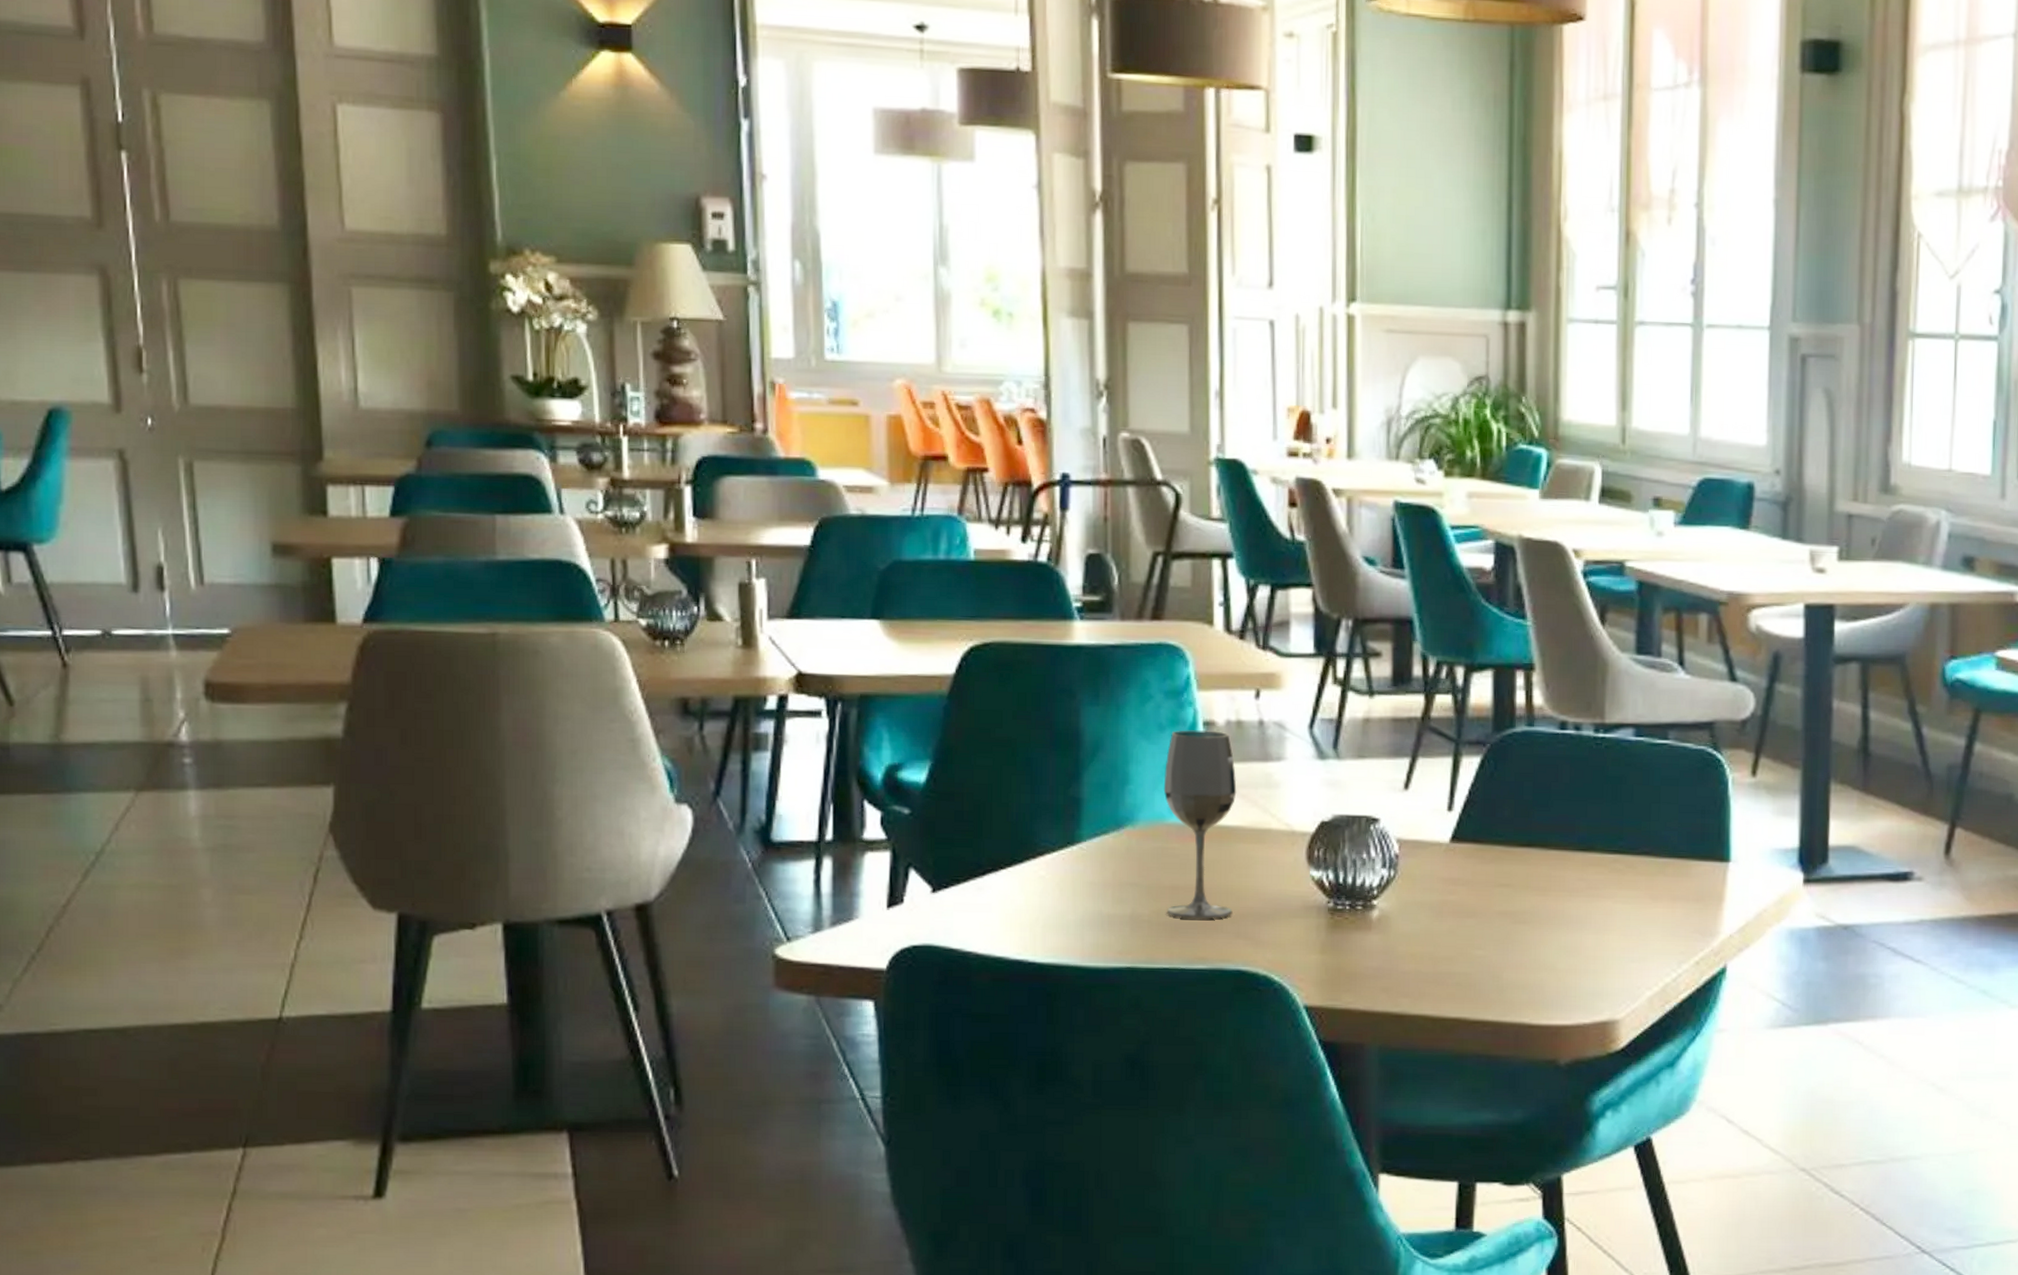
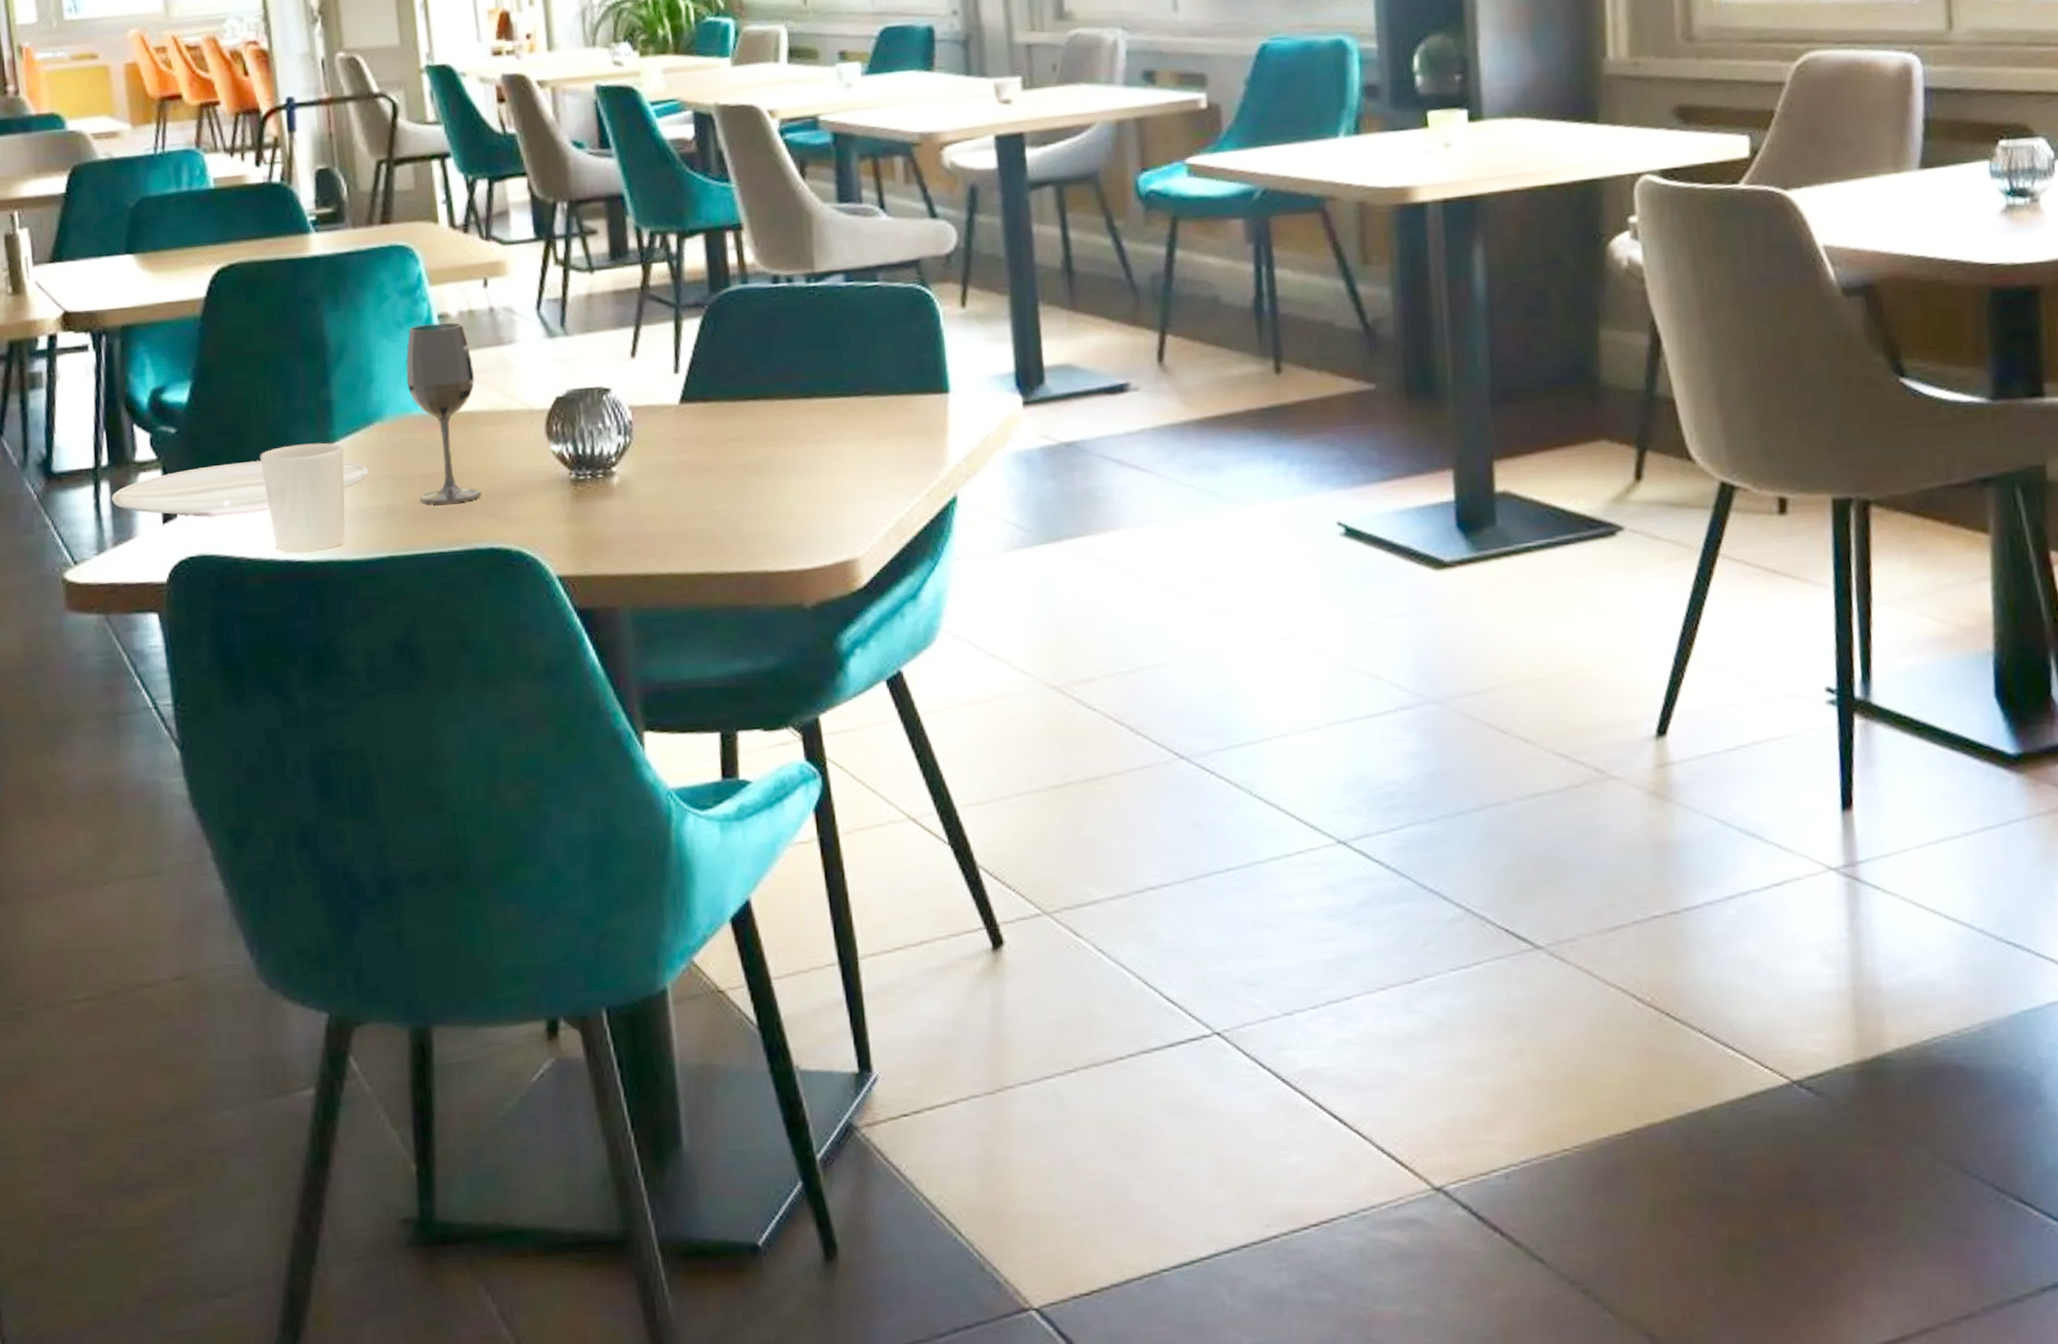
plate: none [834,852,1114,908] -> present [111,460,368,517]
mug: none [999,840,1091,956] -> present [260,443,345,554]

